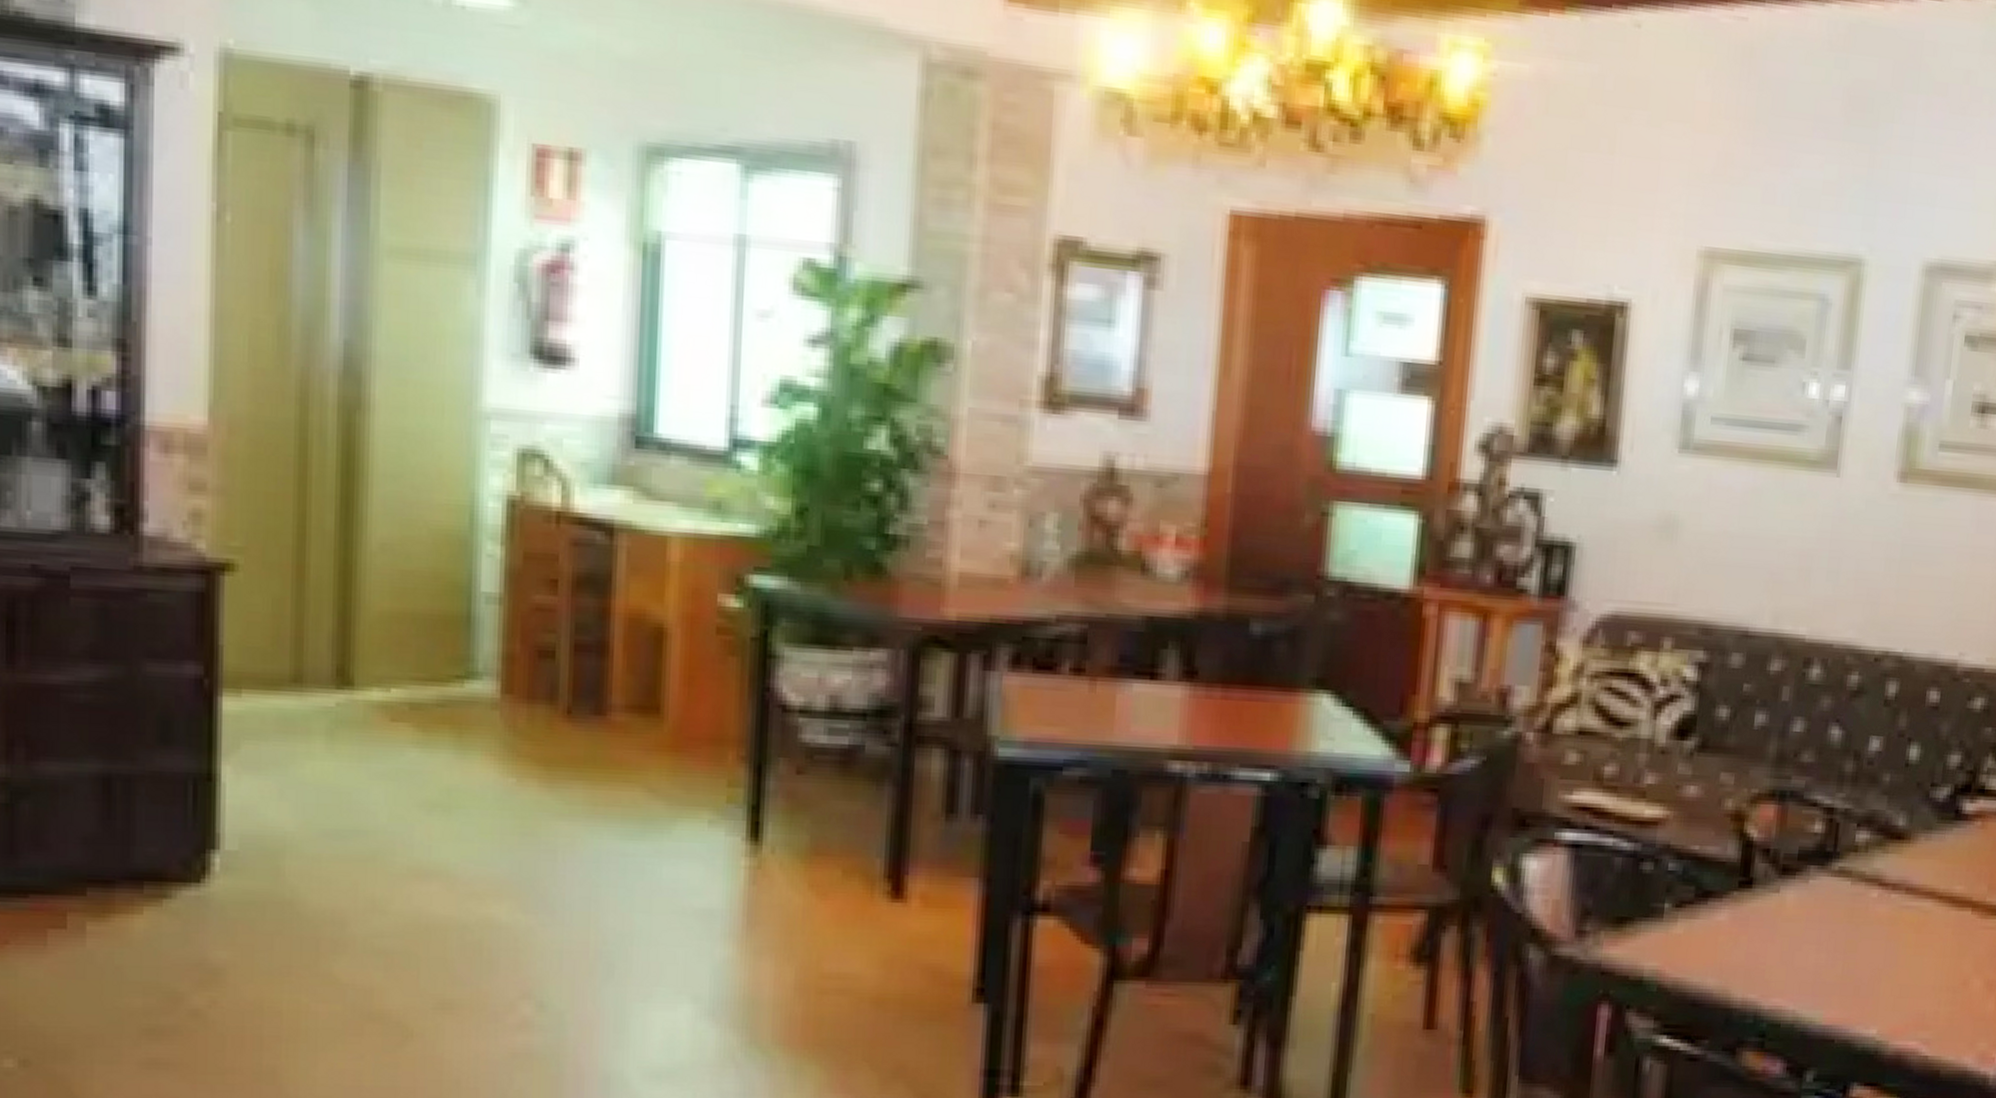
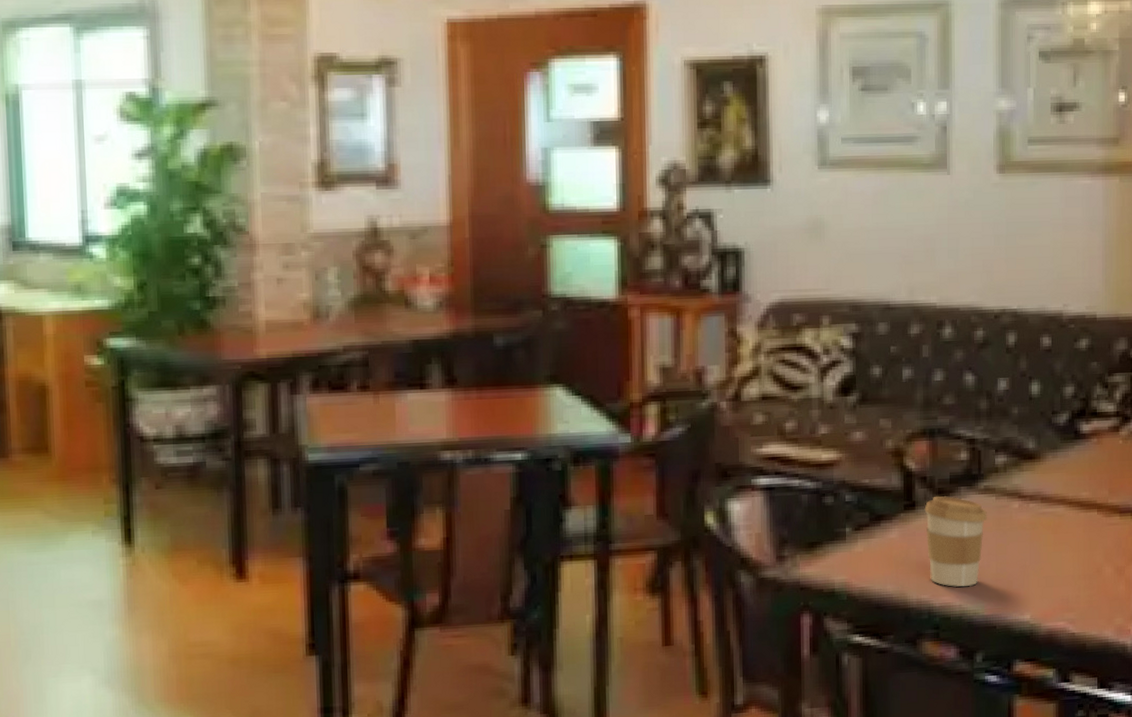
coffee cup: none [1760,873,1840,989] -> present [924,496,988,587]

